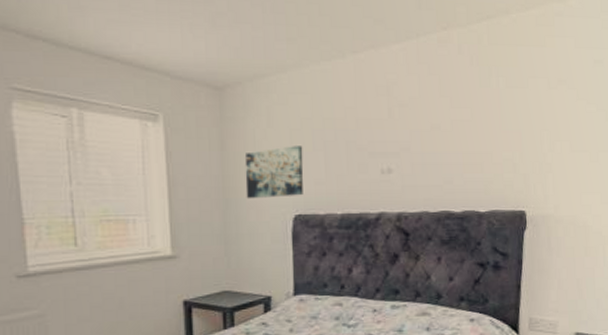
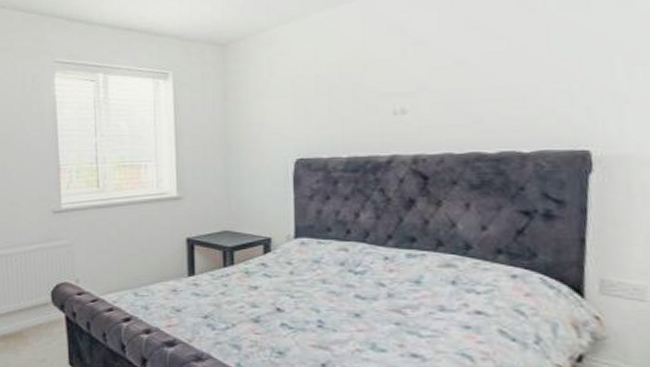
wall art: present [245,146,304,199] -> none [246,92,306,145]

